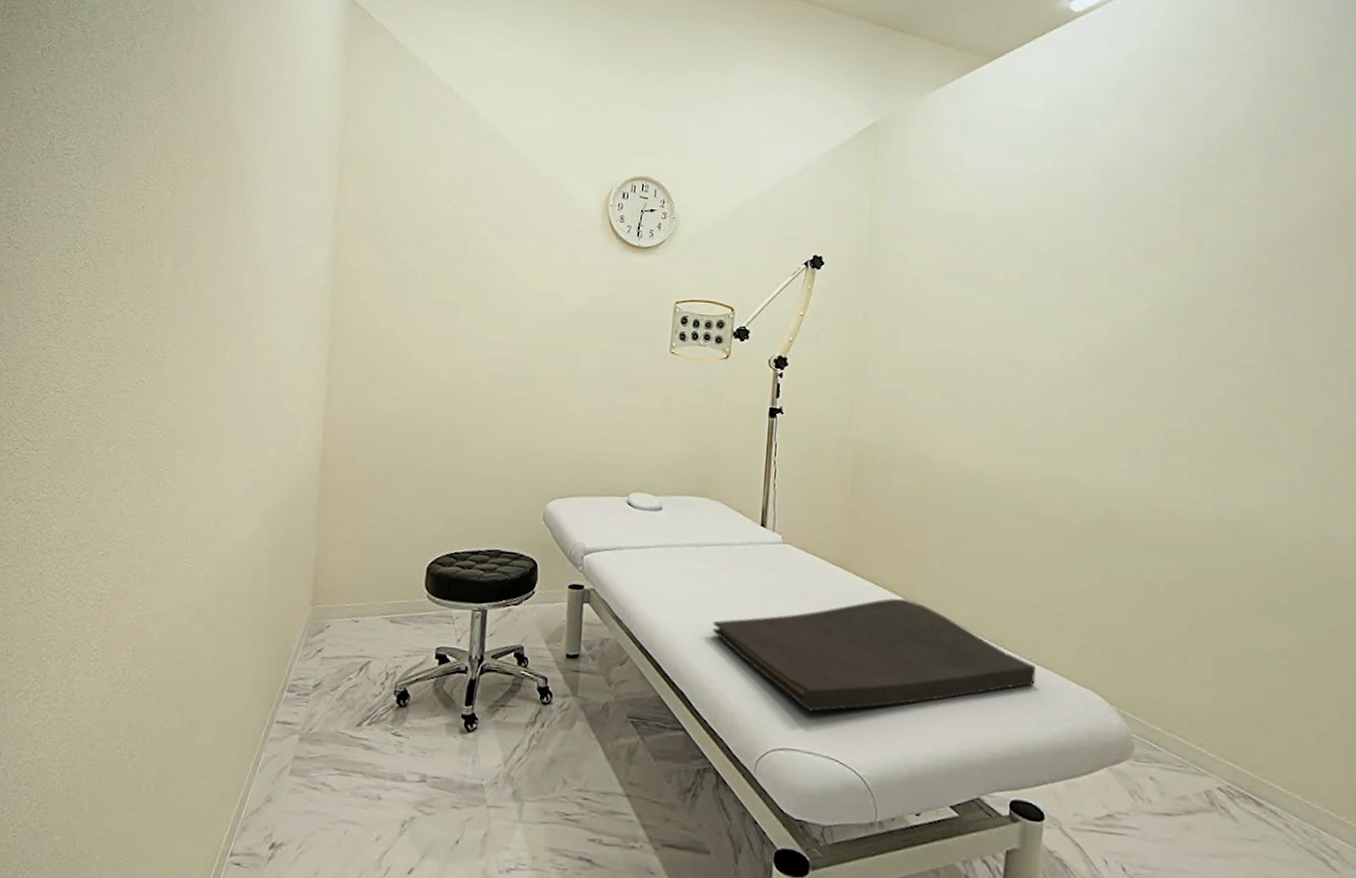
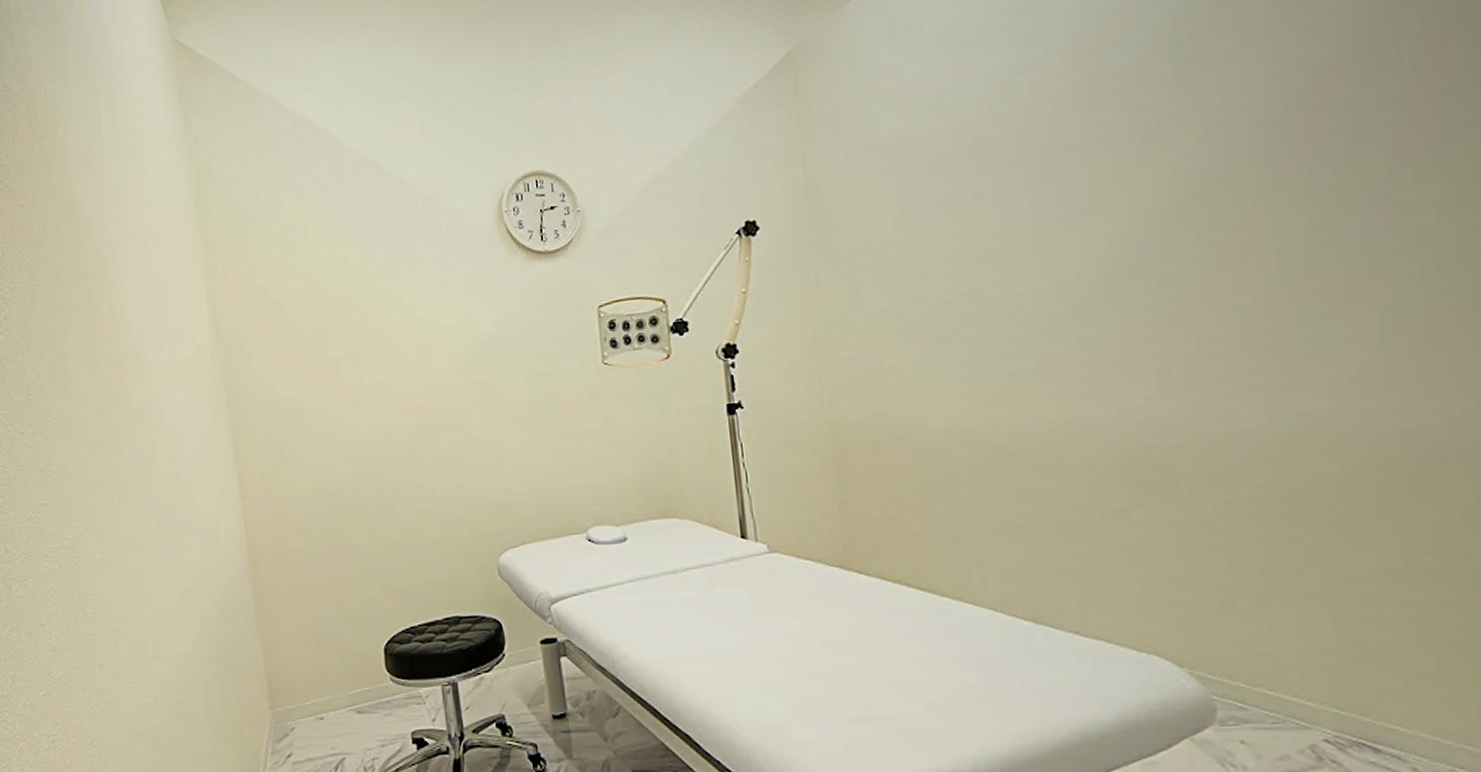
hand towel: present [712,598,1036,712] -> none [706,589,1088,732]

